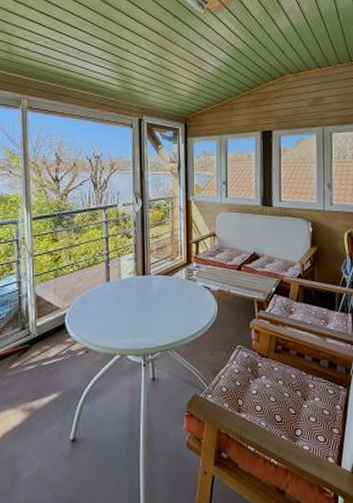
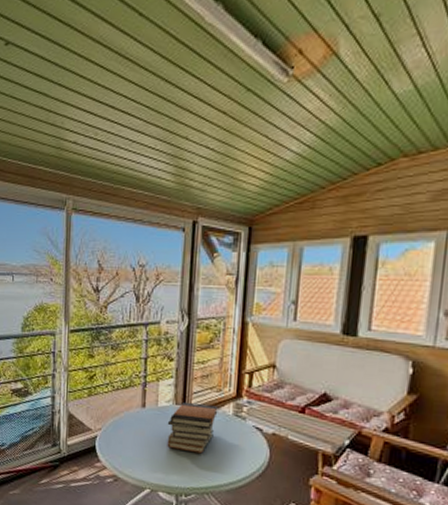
book stack: none [130,273,173,316] -> present [167,403,218,454]

